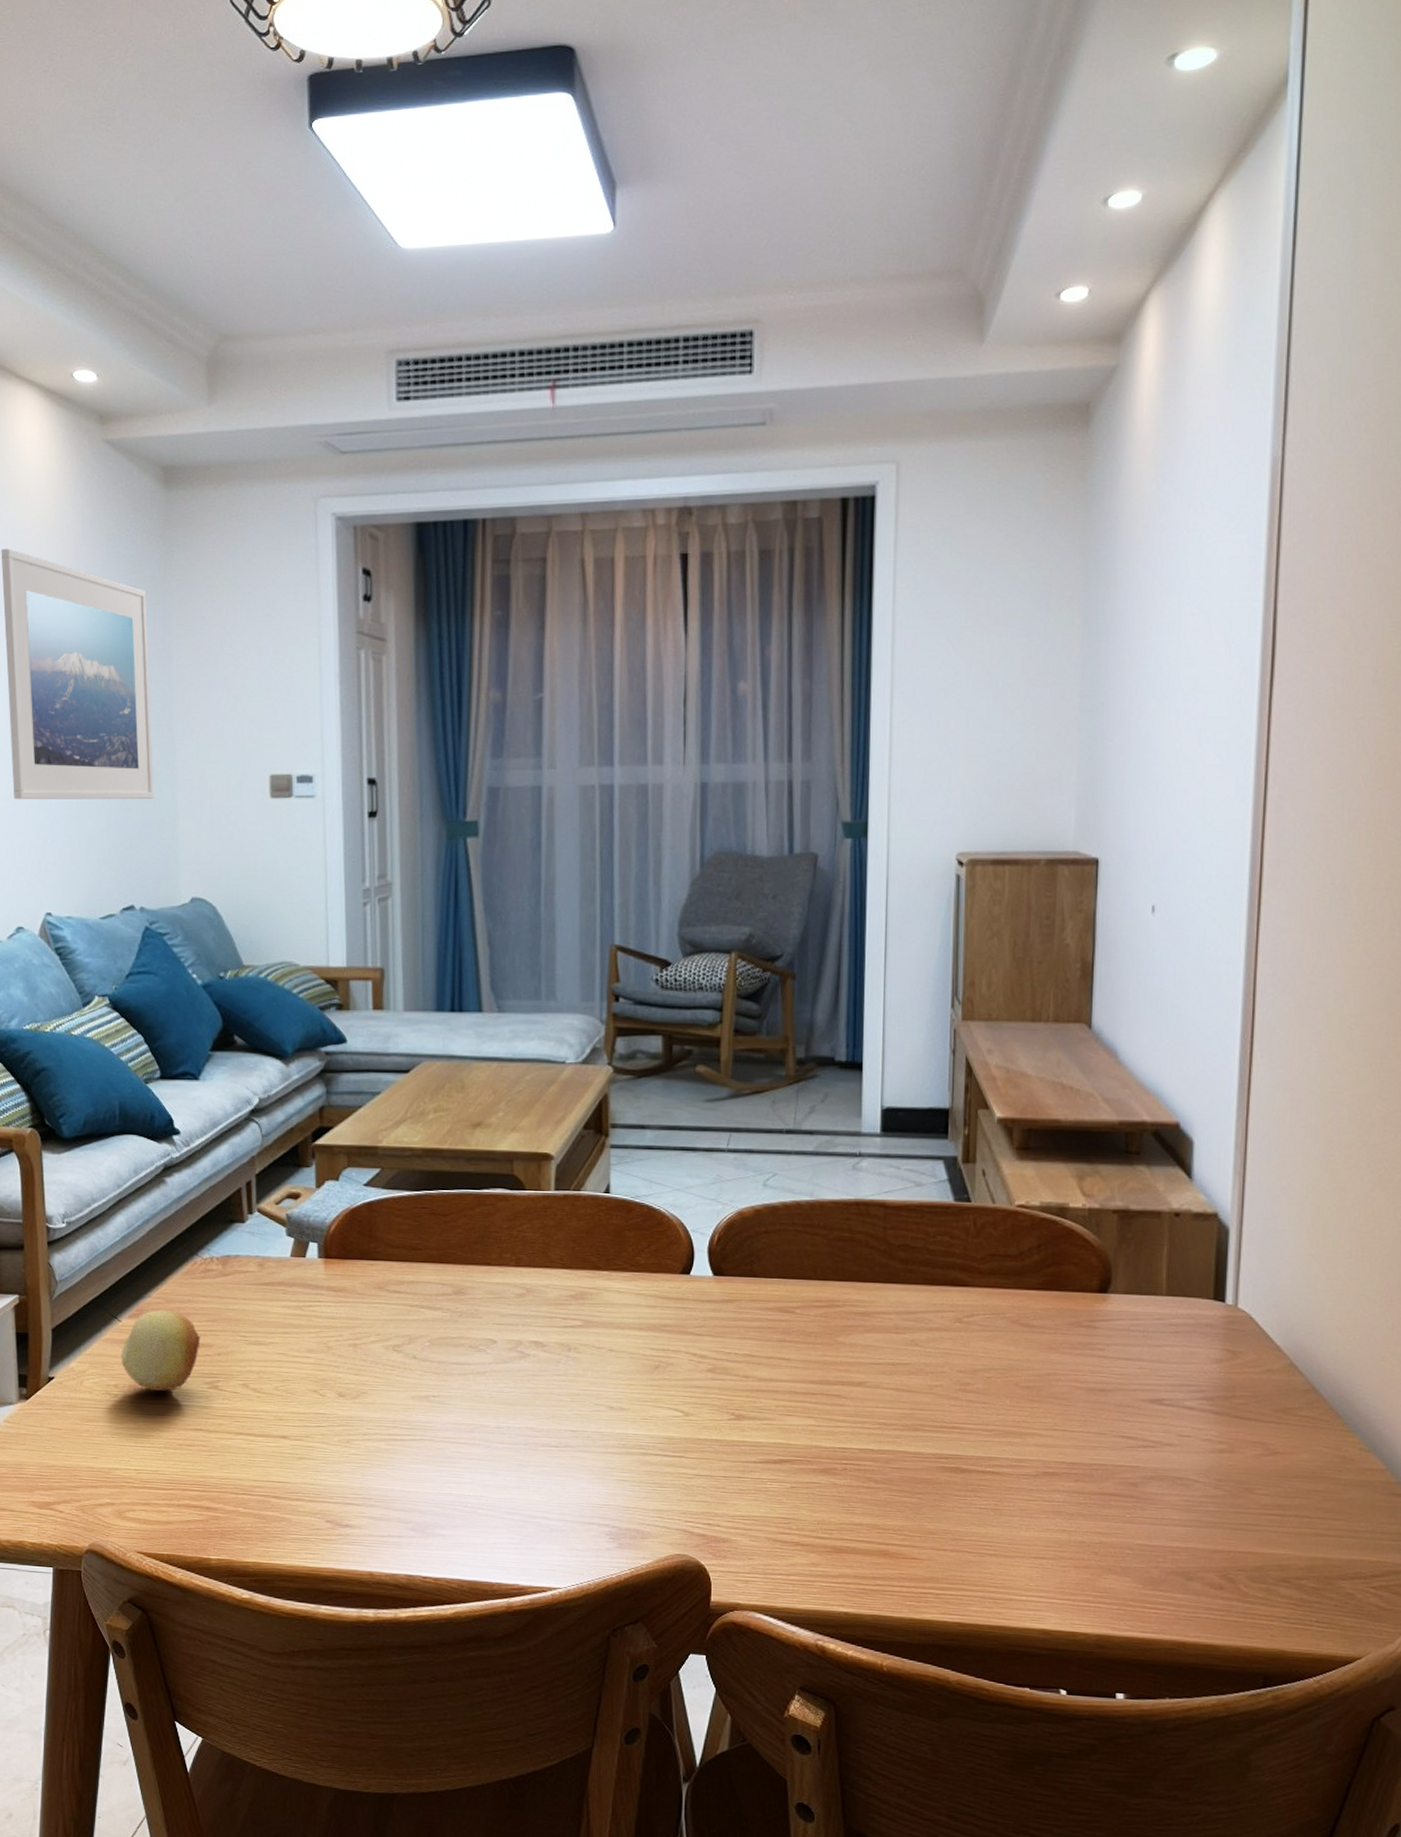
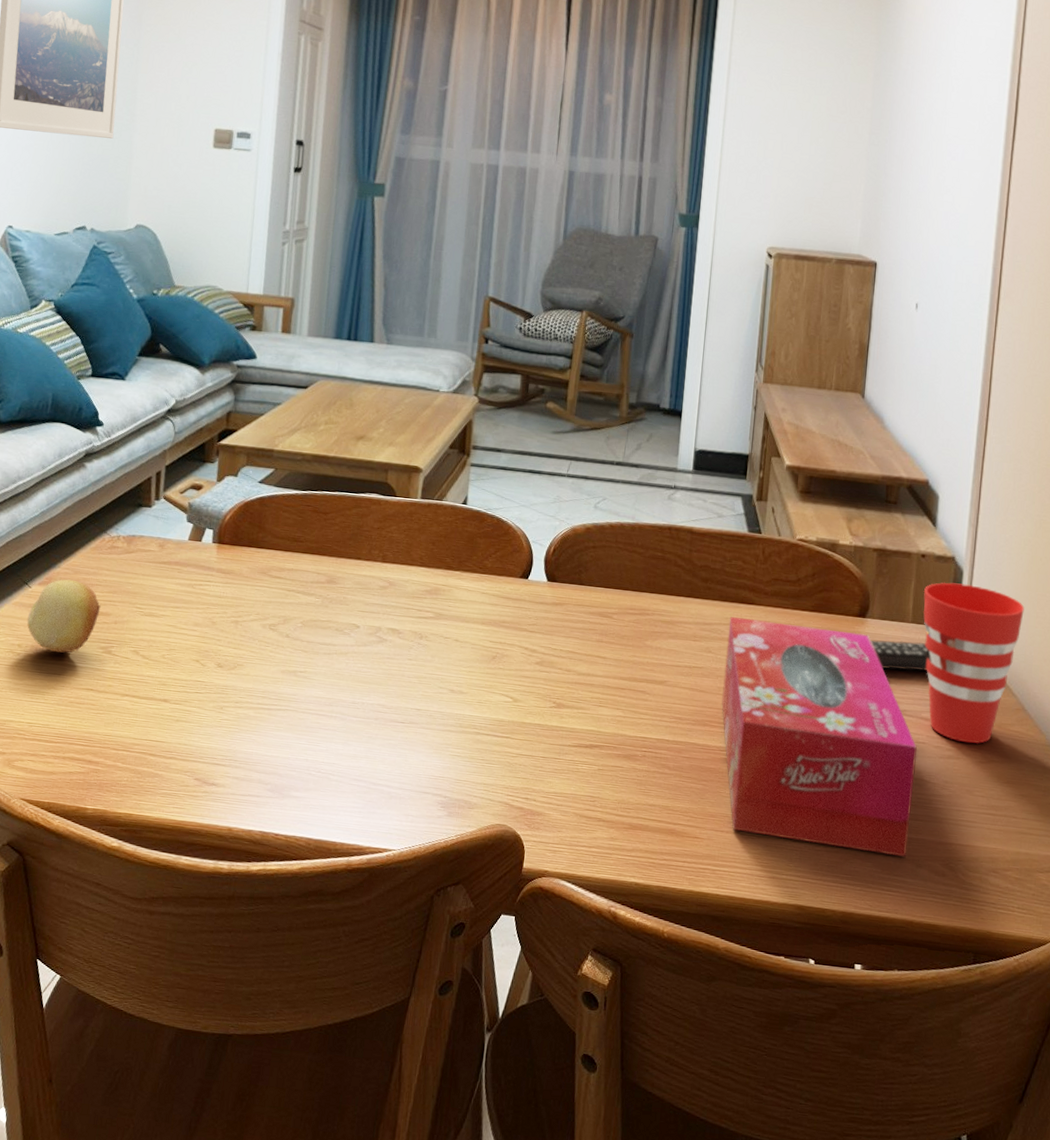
tissue box: none [935,1302,1181,1570] -> present [721,617,917,857]
remote control: none [1115,1317,1189,1353] -> present [870,640,928,671]
cup: none [1179,1244,1310,1433] -> present [923,582,1025,744]

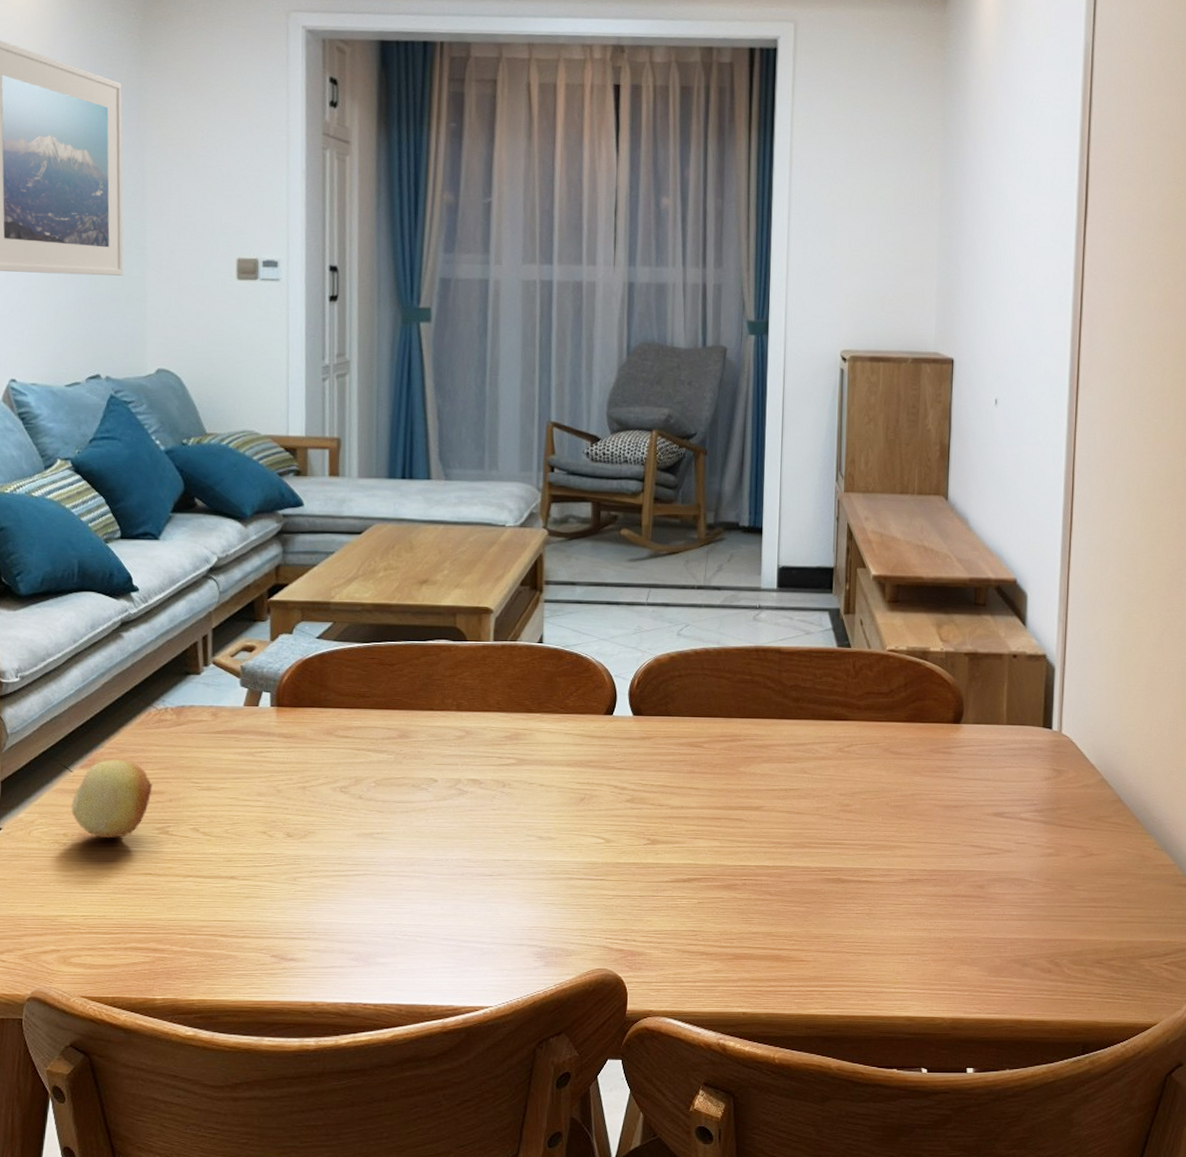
tissue box: present [721,617,917,857] -> none [820,734,1018,958]
remote control: present [870,640,928,671] -> none [966,743,1024,774]
cup: present [923,582,1025,744] -> none [1016,680,1117,838]

